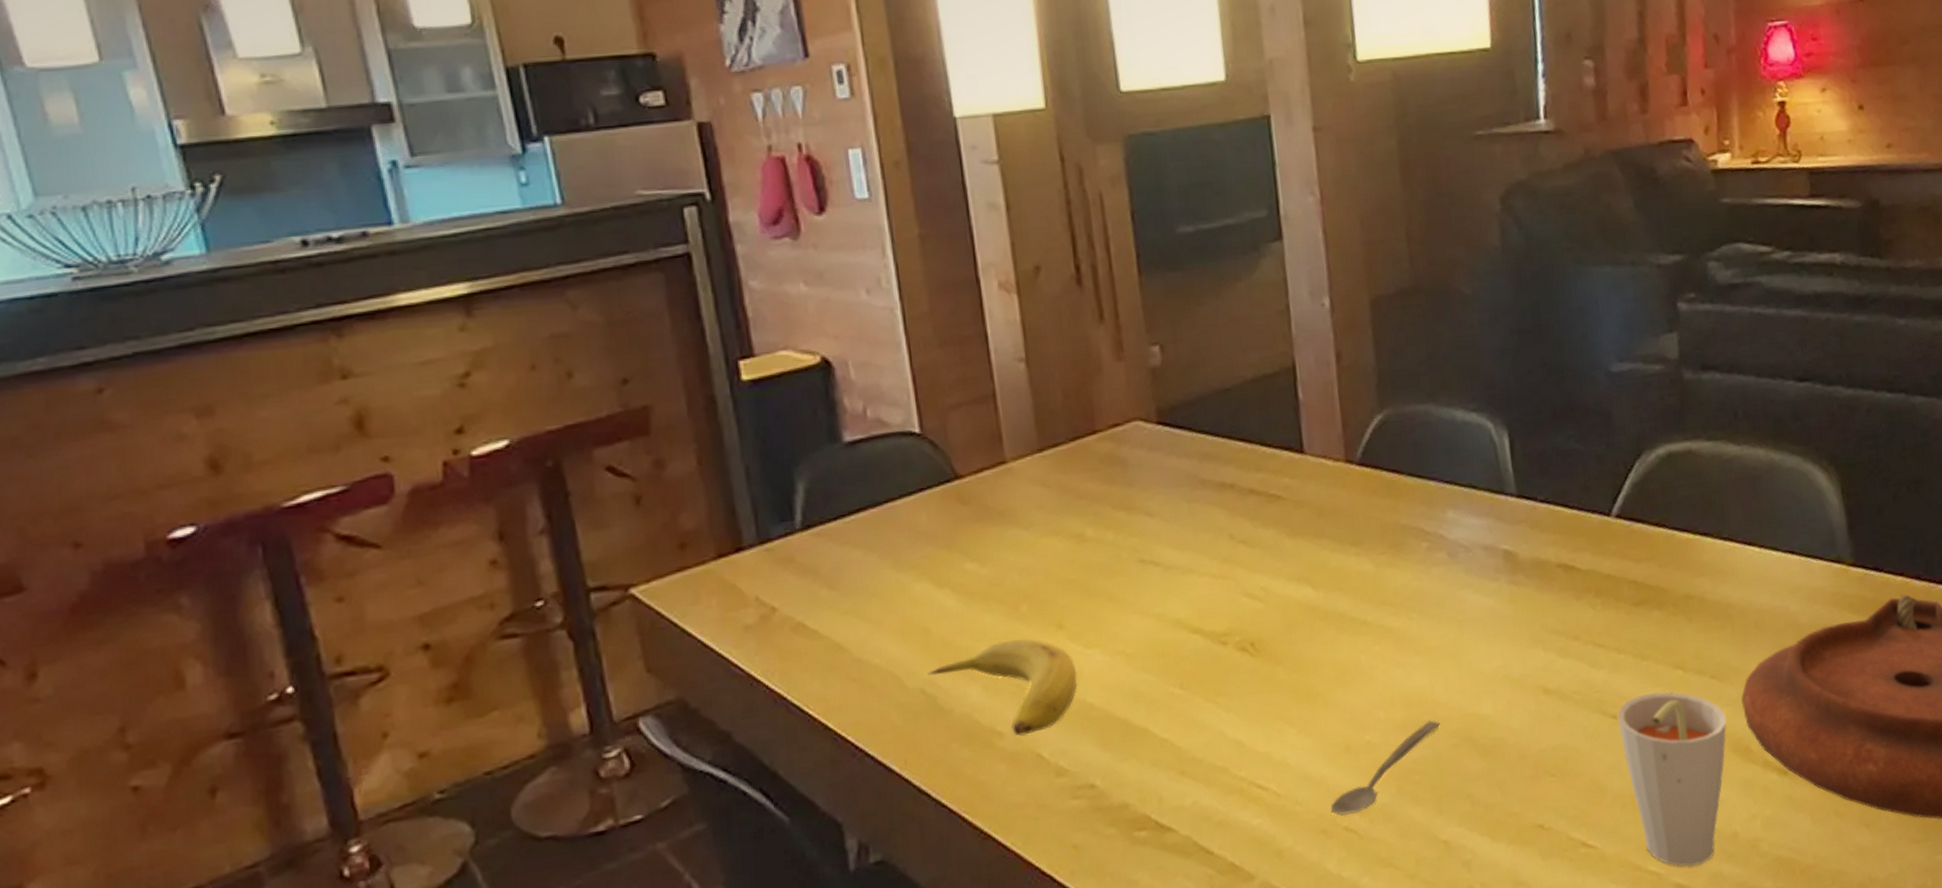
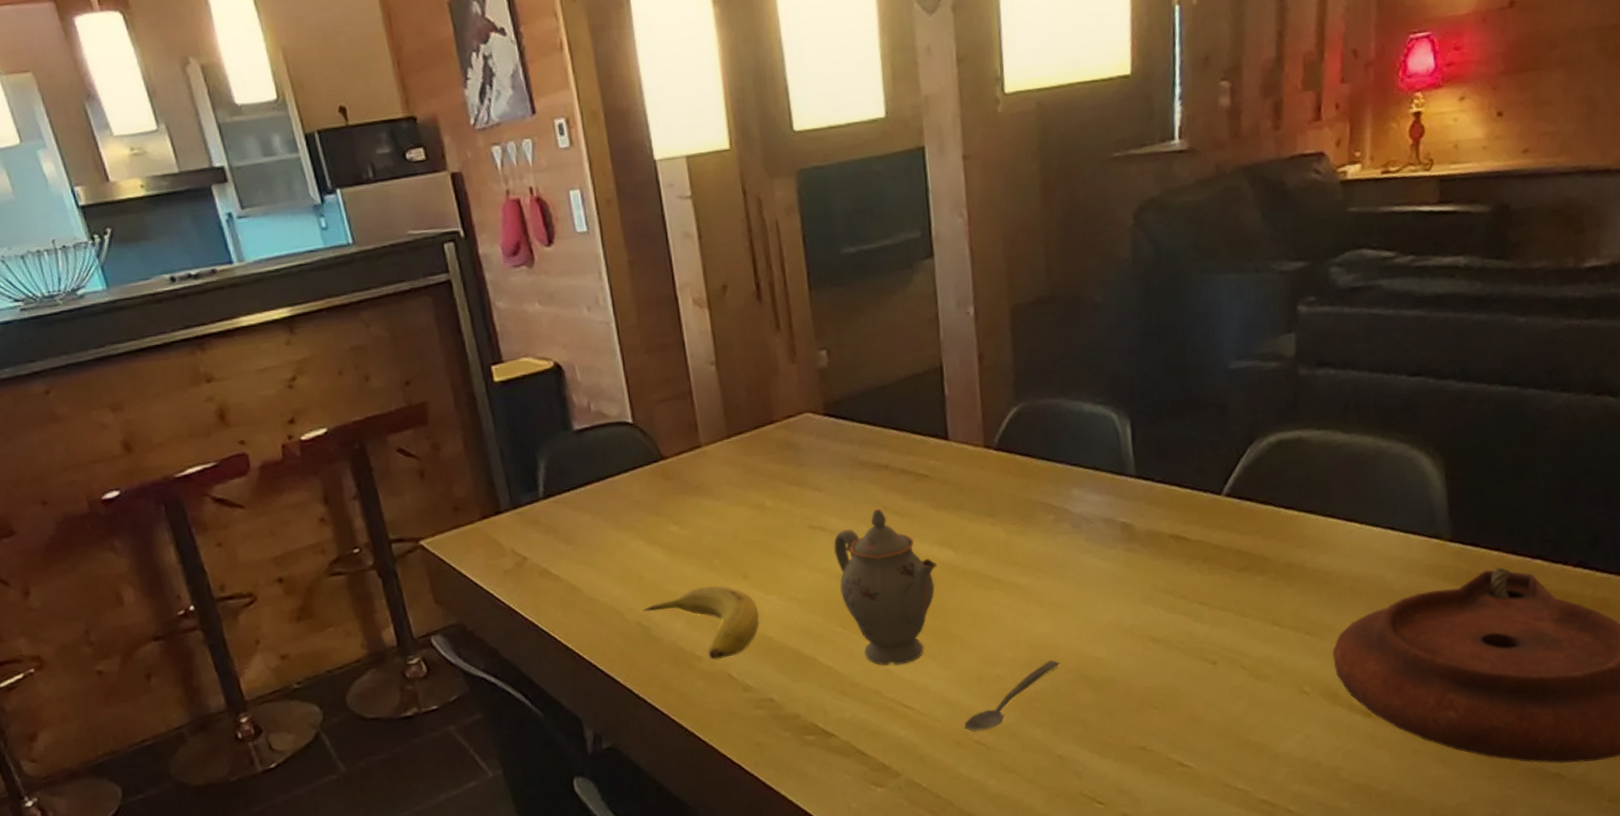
teapot: none [1169,537,1295,735] -> present [833,508,938,666]
cup: present [1617,691,1727,867] -> none [1217,643,1318,787]

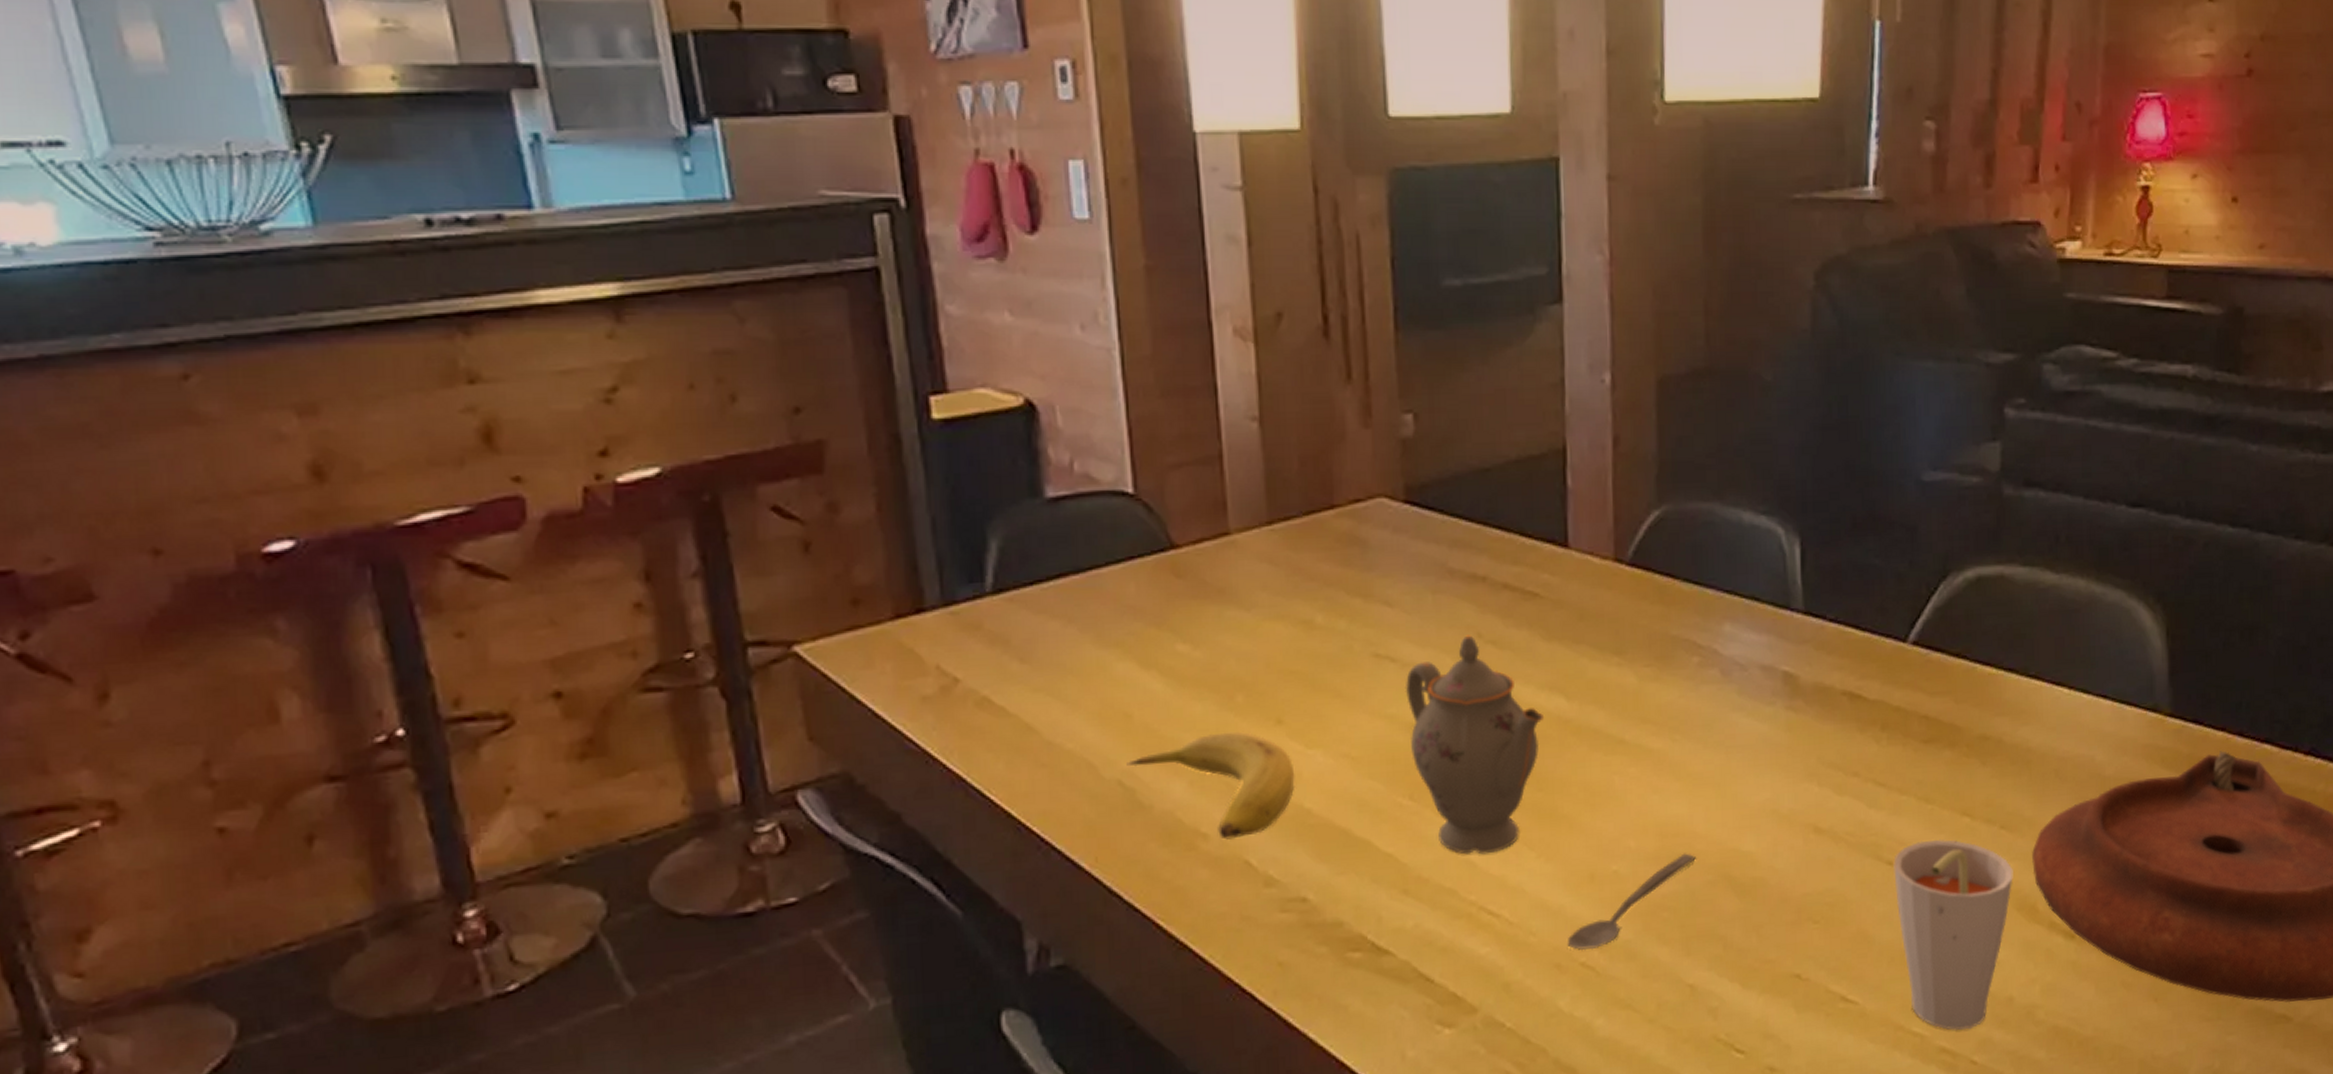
cup: none [1217,643,1318,787] -> present [1893,839,2013,1030]

